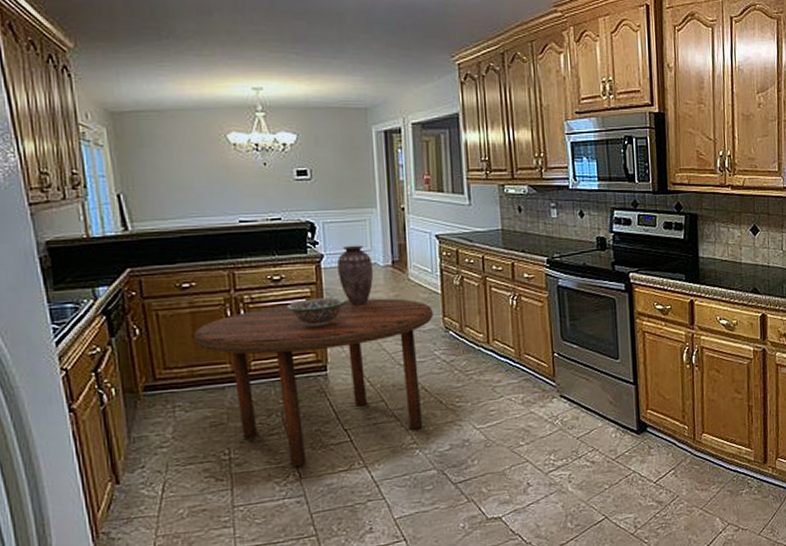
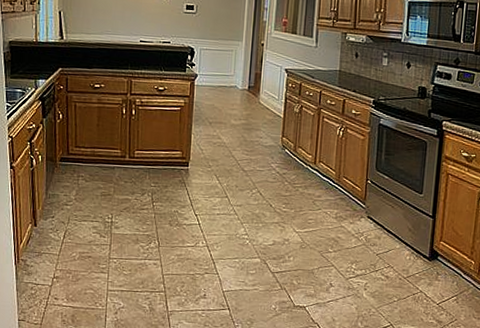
dining table: present [193,298,433,466] -> none [97,110,275,237]
decorative bowl: present [286,297,347,327] -> none [165,108,210,131]
vase: present [337,245,374,306] -> none [206,69,234,119]

